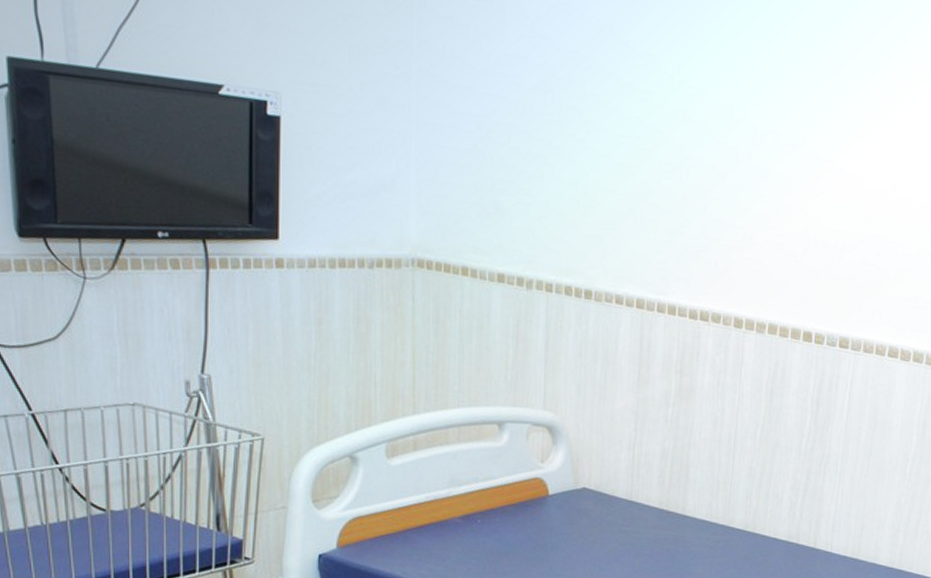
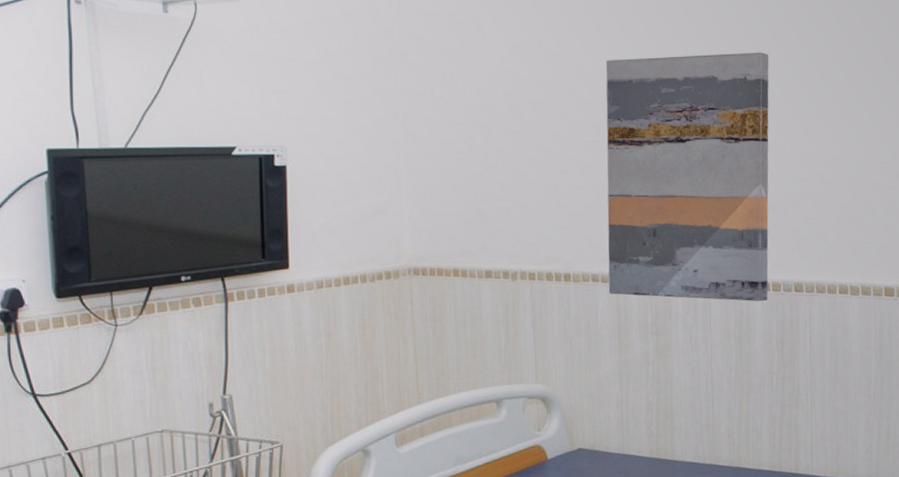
wall art: none [632,39,847,353] -> present [606,52,769,302]

